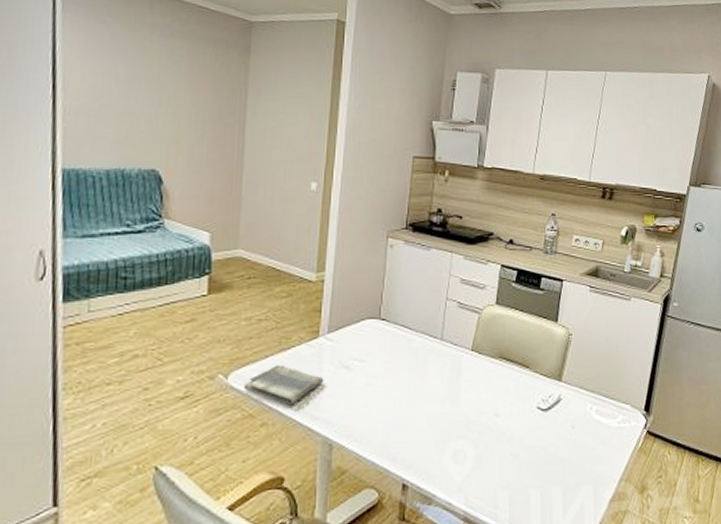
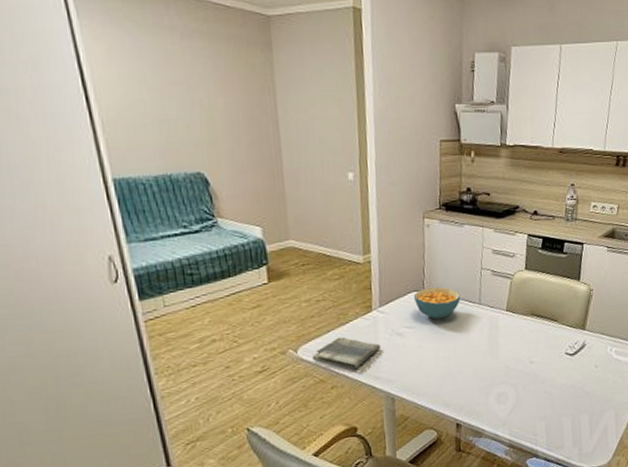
cereal bowl: none [368,316,420,353] -> present [414,287,460,320]

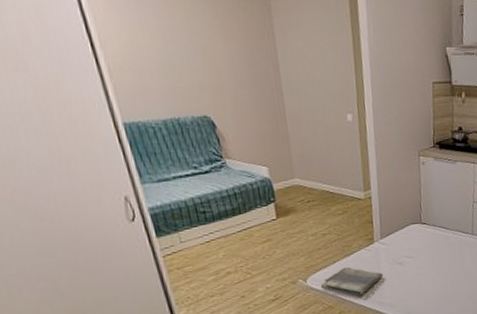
cereal bowl: present [414,287,460,320] -> none [412,219,455,249]

